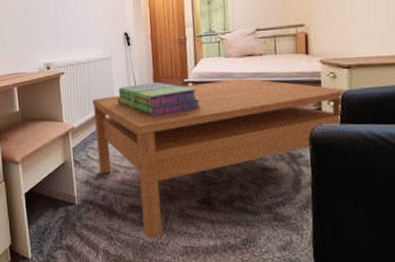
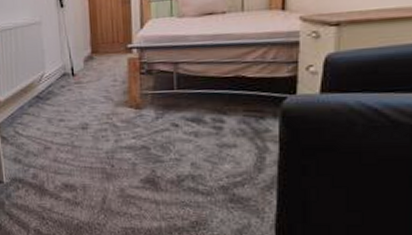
coffee table: present [92,77,347,239] -> none [20,41,332,219]
stack of books: present [117,82,202,117] -> none [48,49,148,88]

